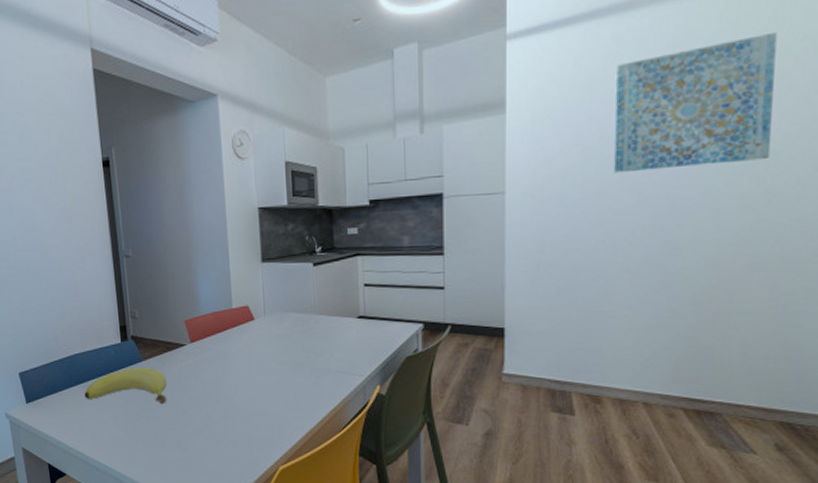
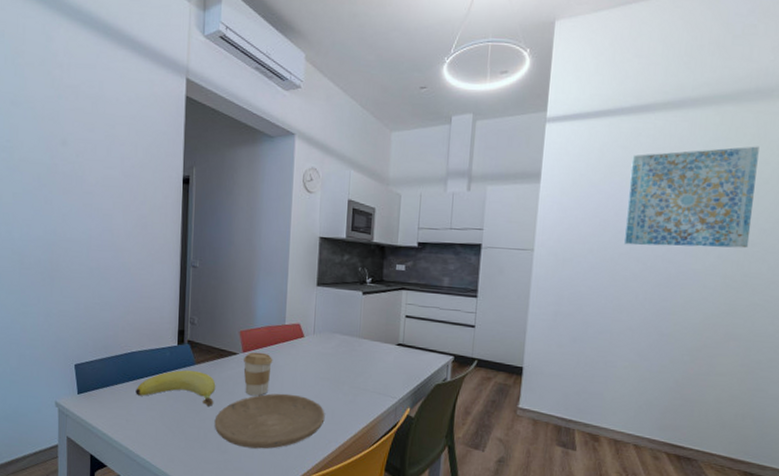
plate: none [170,382,288,443] -> present [214,393,325,449]
coffee cup: none [192,341,224,388] -> present [243,352,273,396]

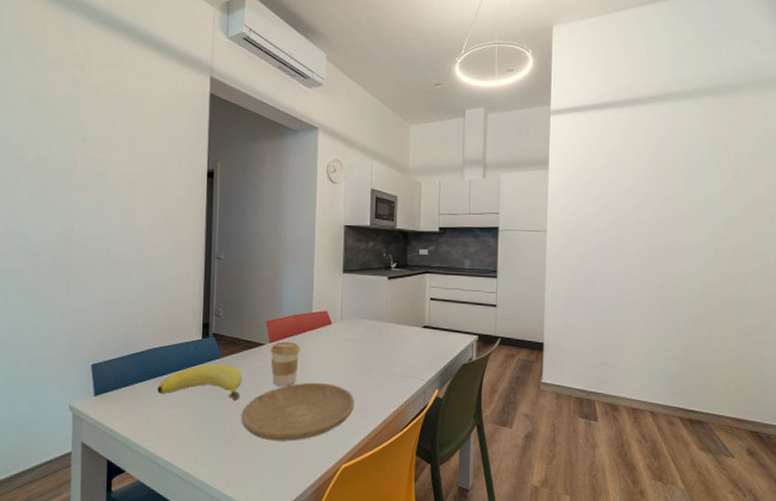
wall art: present [623,146,759,248] -> none [626,133,735,224]

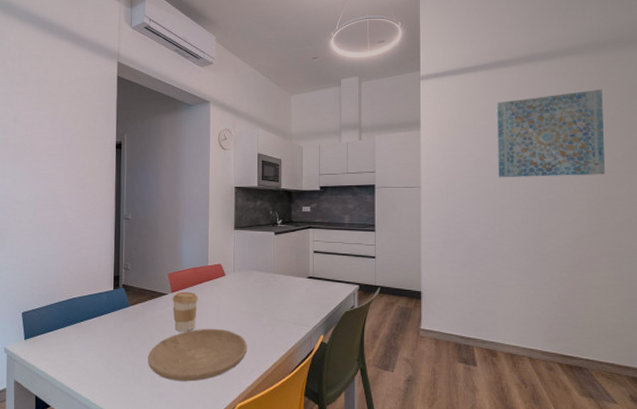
banana: present [157,364,242,400] -> none [76,312,148,344]
wall art: none [626,133,735,224] -> present [496,89,606,178]

